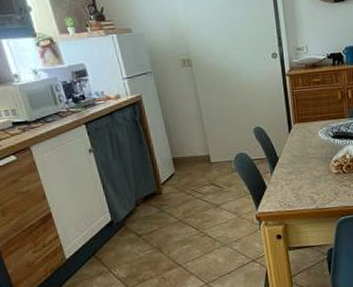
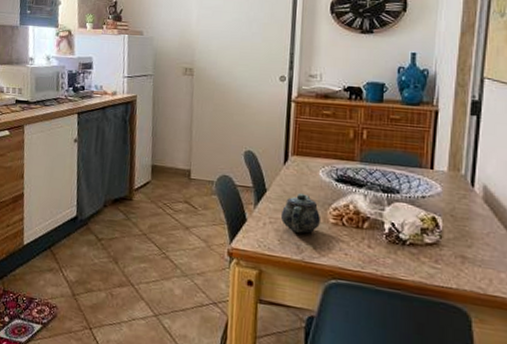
teapot: none [293,153,326,188] -> present [280,192,320,234]

